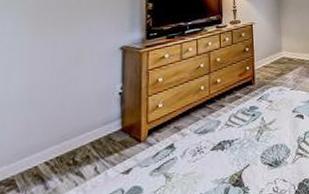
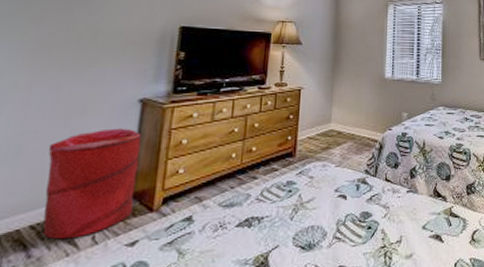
laundry hamper: none [53,73,125,172] -> present [43,128,142,240]

